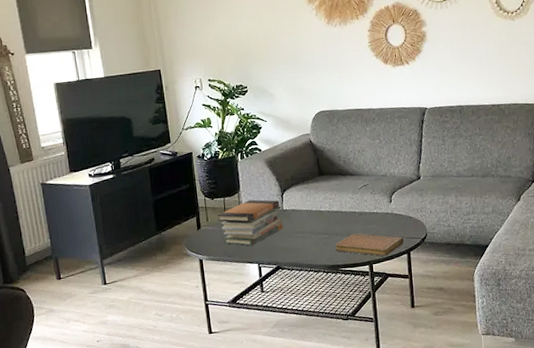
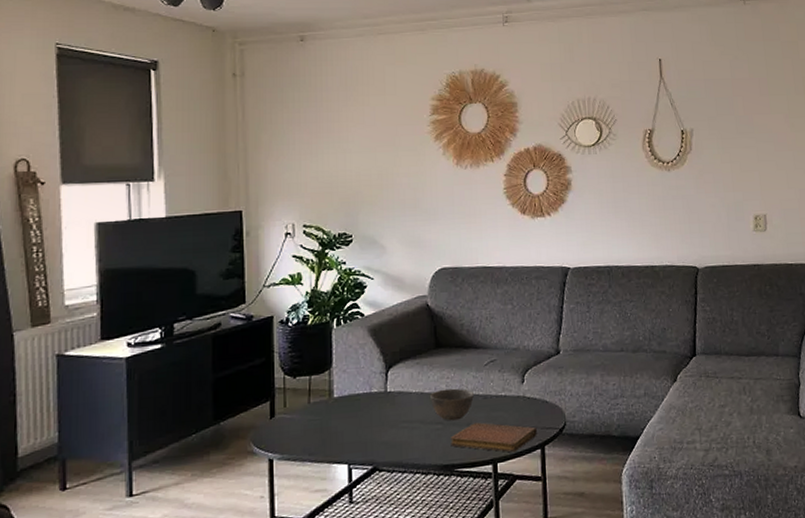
book stack: present [217,199,284,246] -> none [299,378,386,440]
bowl: none [317,207,352,232] -> present [430,388,474,421]

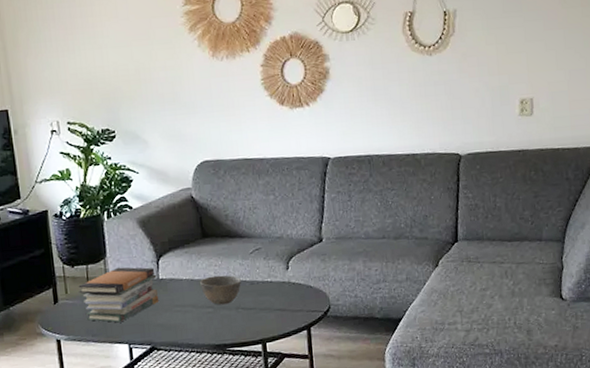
book stack: none [299,378,386,440] -> present [78,267,159,323]
notebook: present [450,422,537,453] -> none [221,306,303,334]

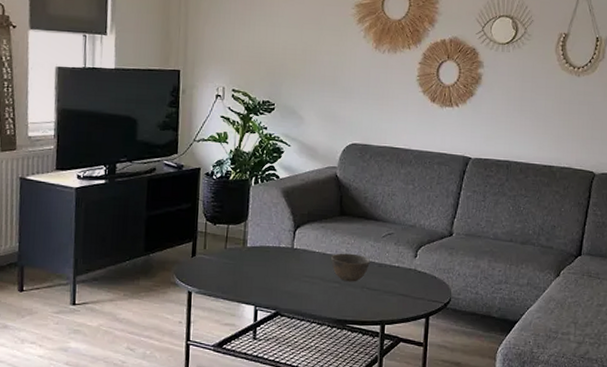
book stack: present [78,267,159,323] -> none [216,231,292,284]

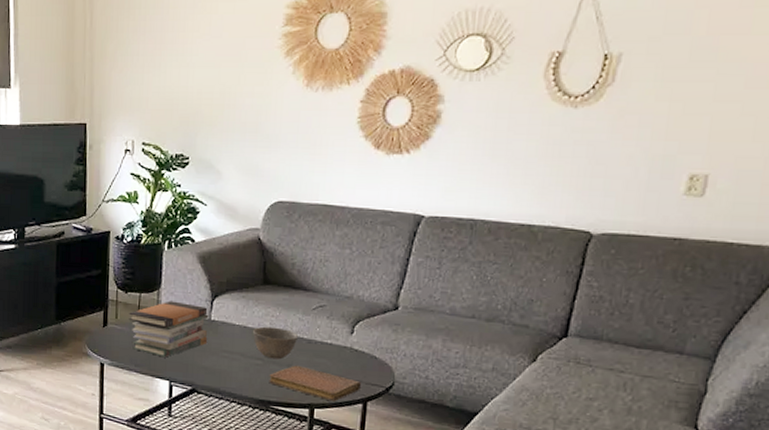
book stack: none [216,231,292,284] -> present [128,301,209,358]
notebook: none [345,286,424,318] -> present [269,365,361,402]

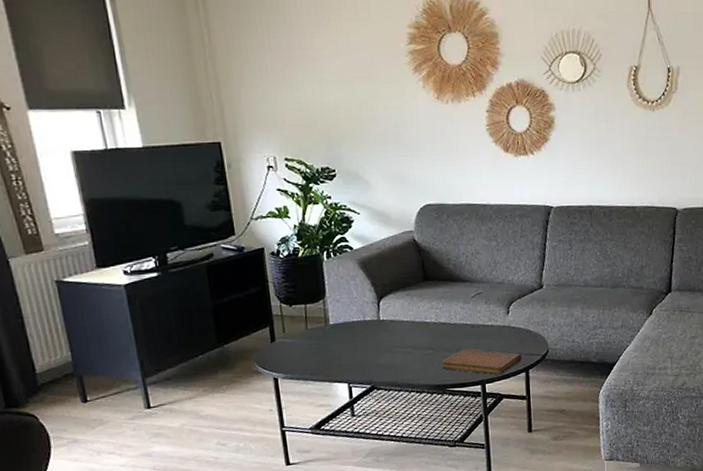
book stack: present [128,301,209,358] -> none [296,307,380,362]
bowl: present [253,326,298,360] -> none [421,318,462,347]

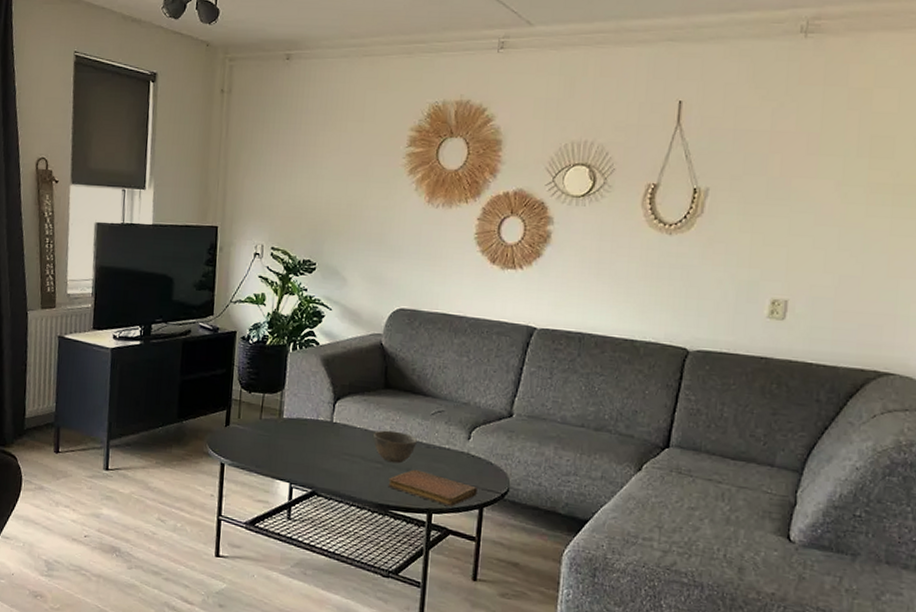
bowl: none [421,318,462,347] -> present [373,430,417,464]

